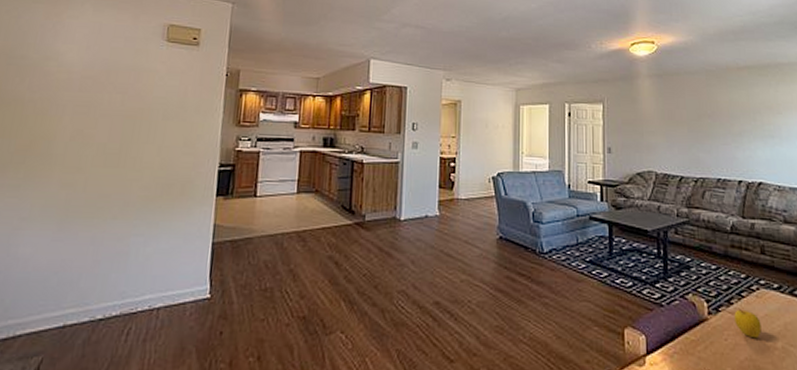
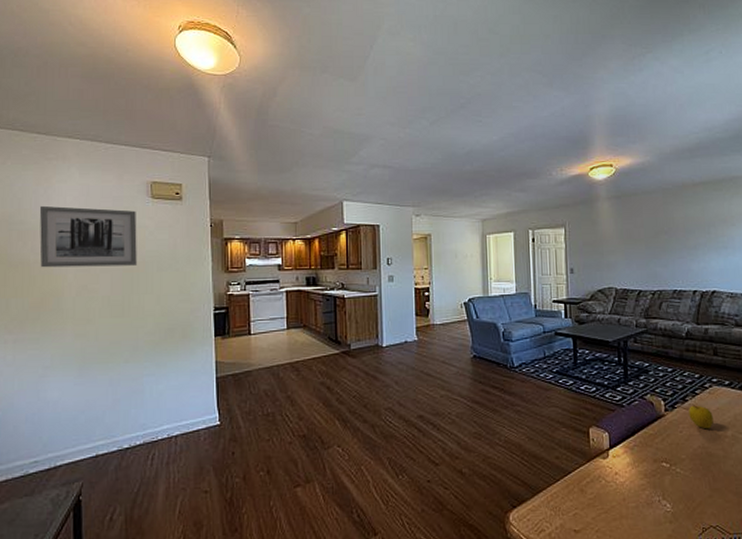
wall art: none [35,41,148,112] -> present [39,205,137,268]

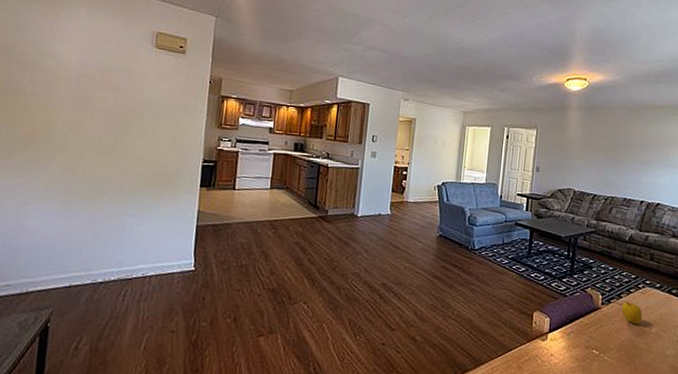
wall art: present [39,205,137,268] -> none [36,39,139,110]

